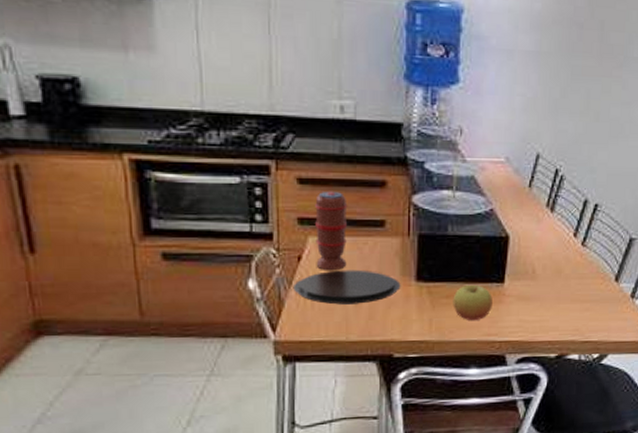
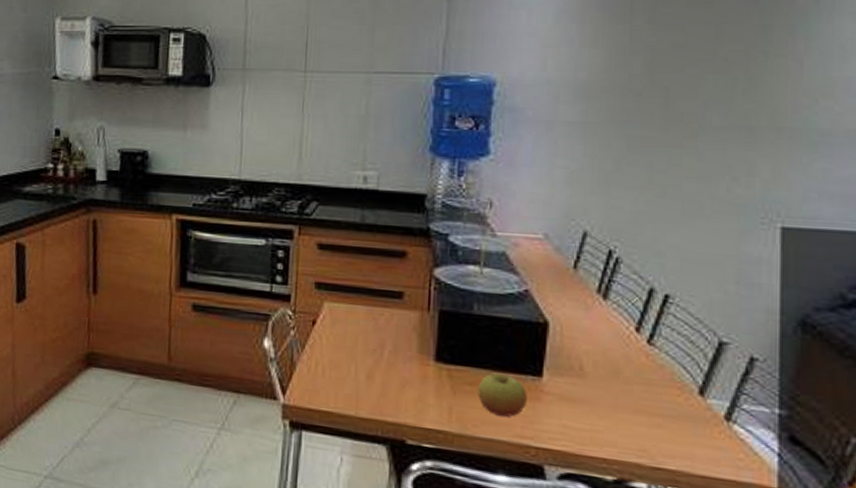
plate: present [292,269,401,305] -> none [305,338,418,379]
spice grinder: present [314,190,348,270] -> none [330,258,365,339]

